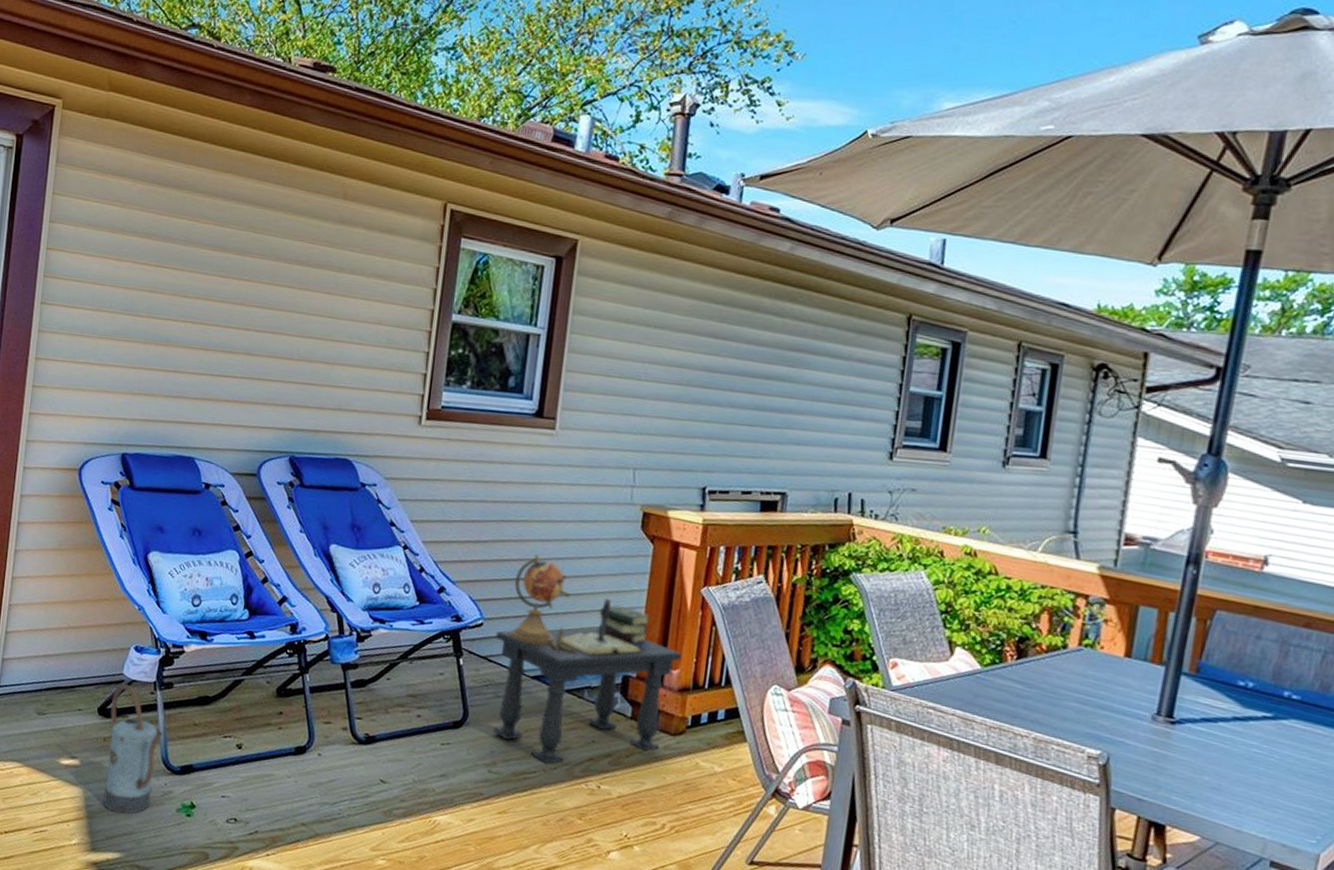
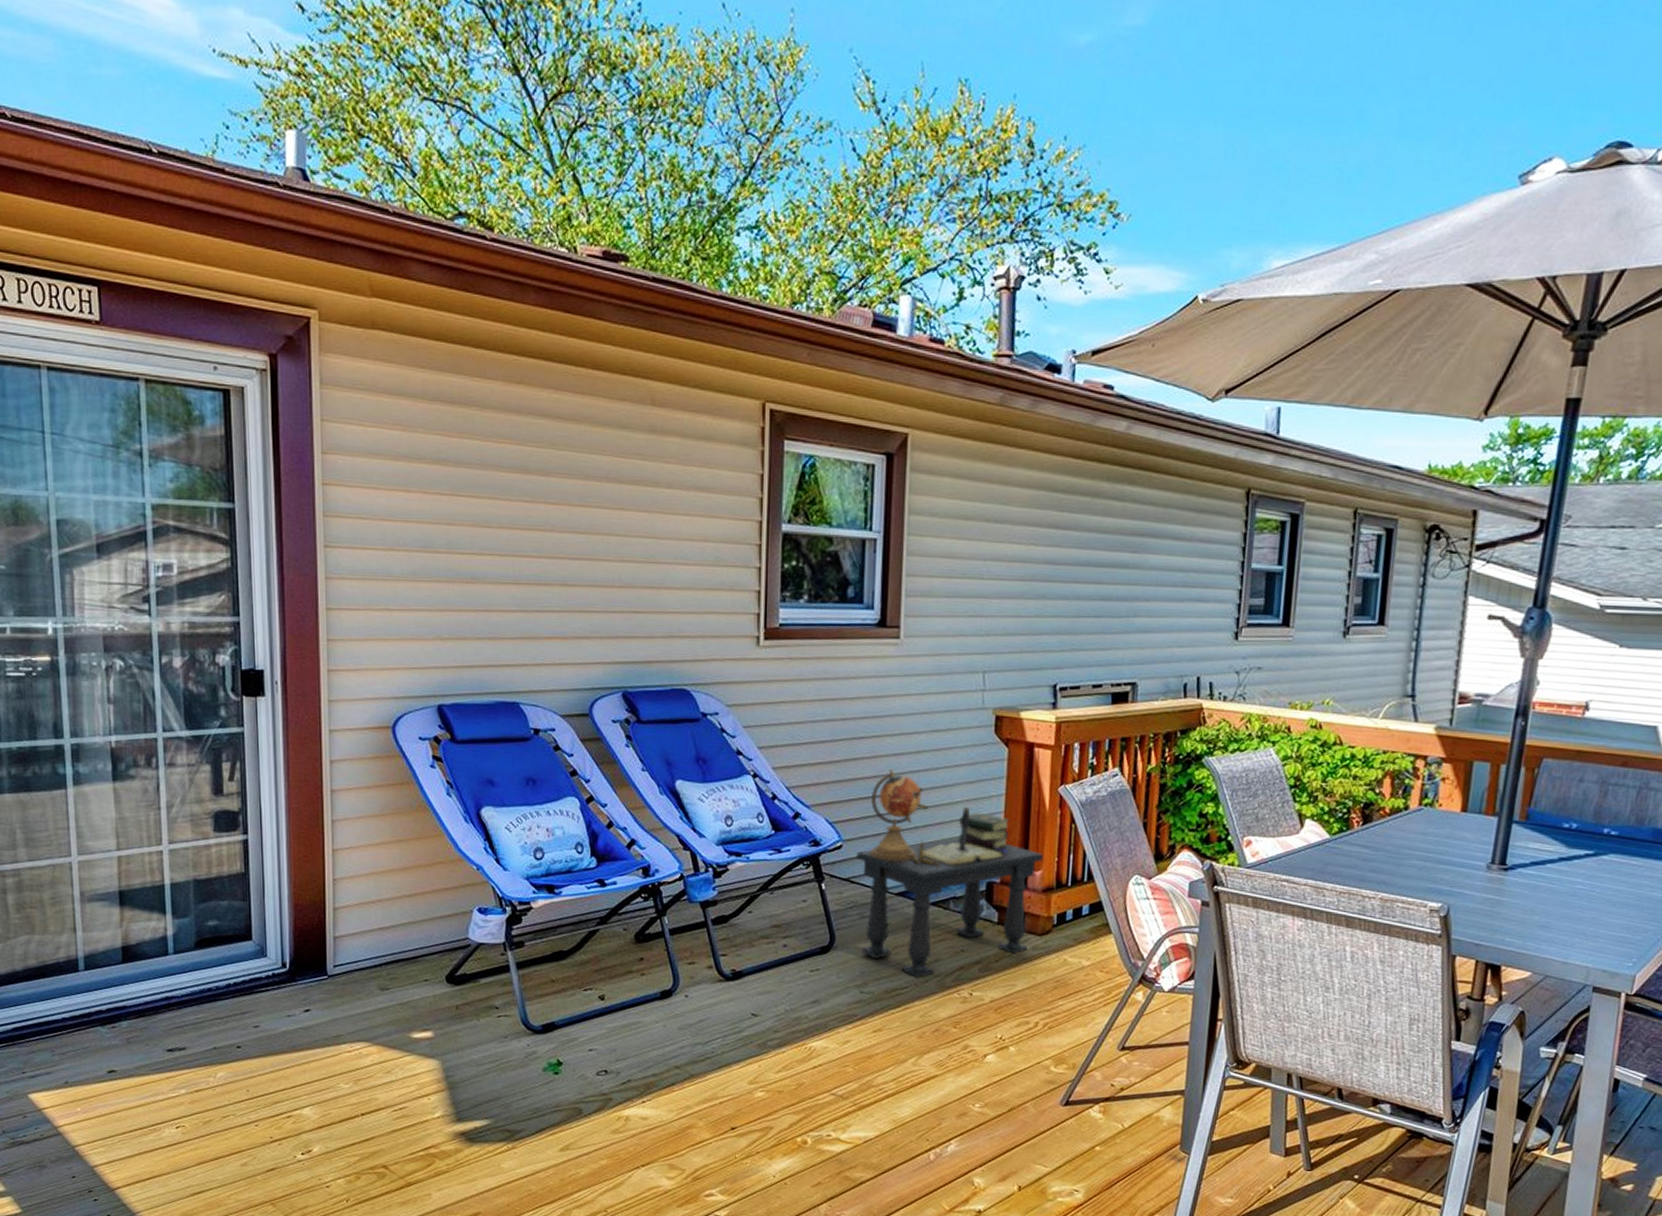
watering can: present [103,683,163,814] -> none [460,947,519,1080]

